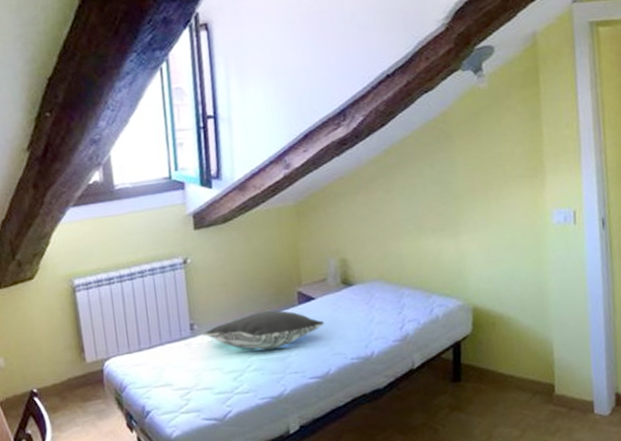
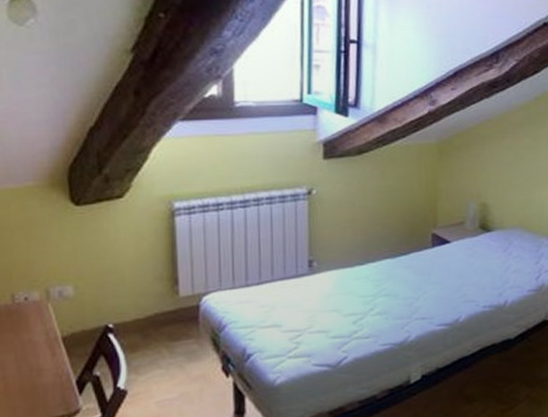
pillow: present [202,310,324,350] -> none [322,251,458,293]

